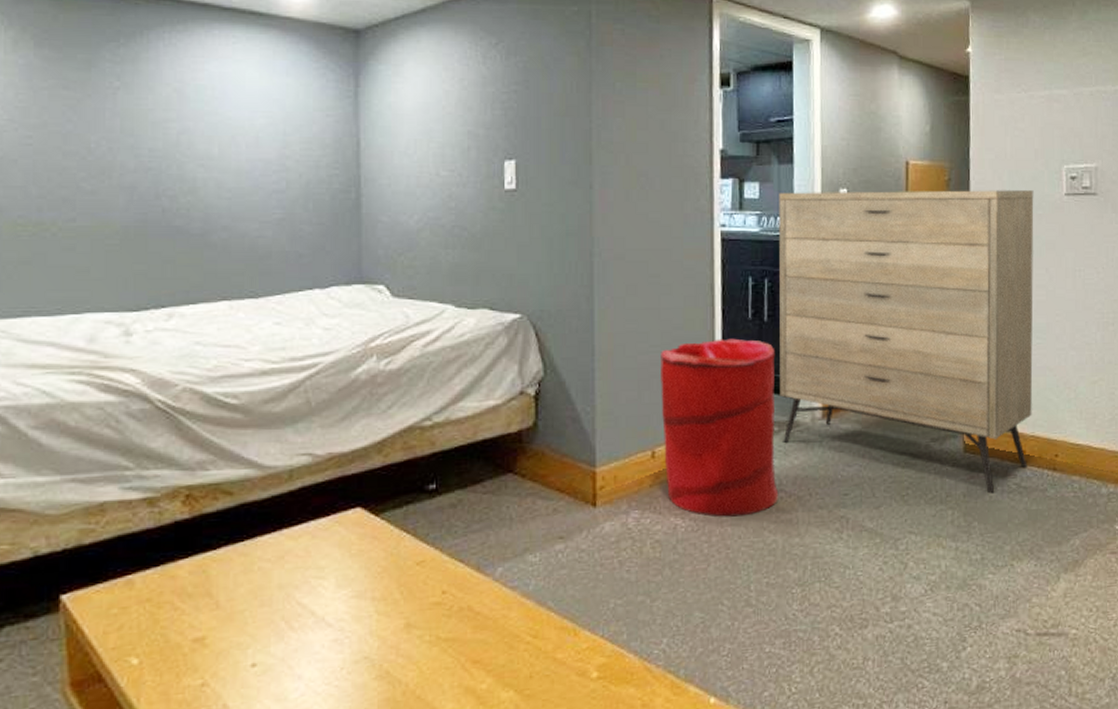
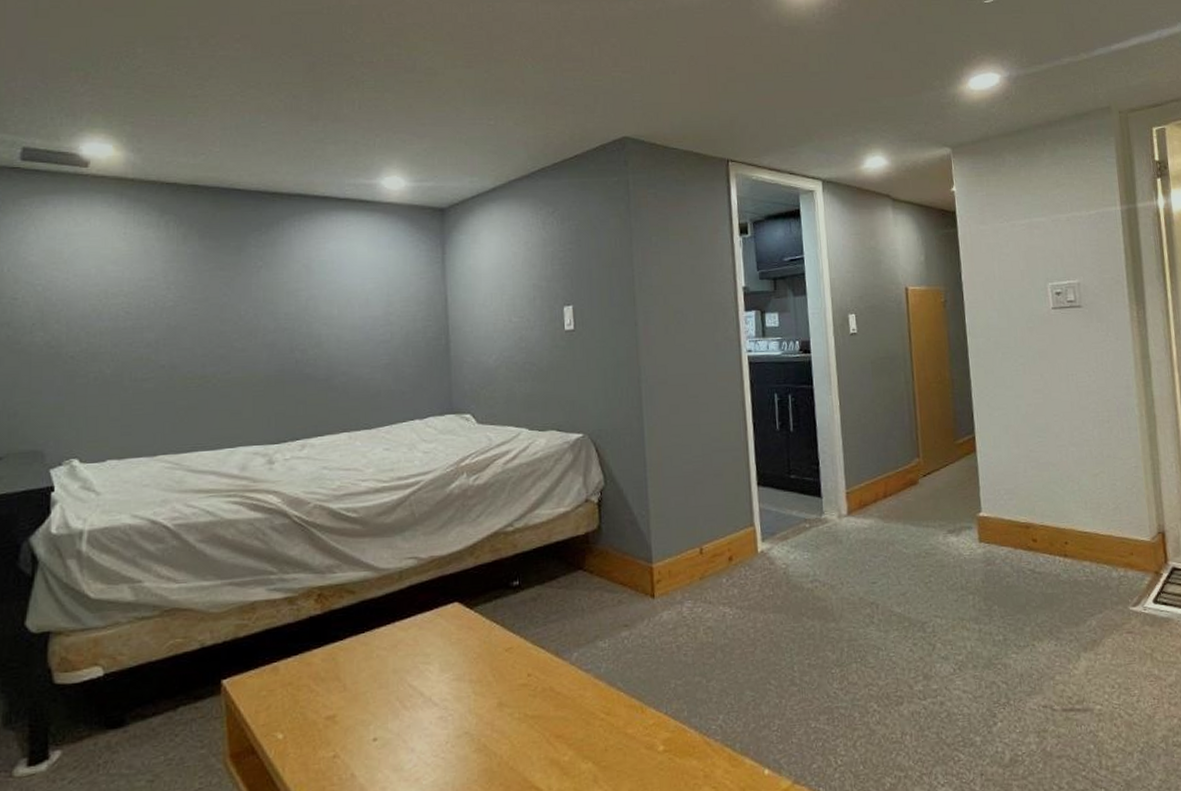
laundry hamper: present [661,338,779,517] -> none [702,447,814,605]
dresser: present [779,190,1034,494] -> none [796,306,1040,580]

